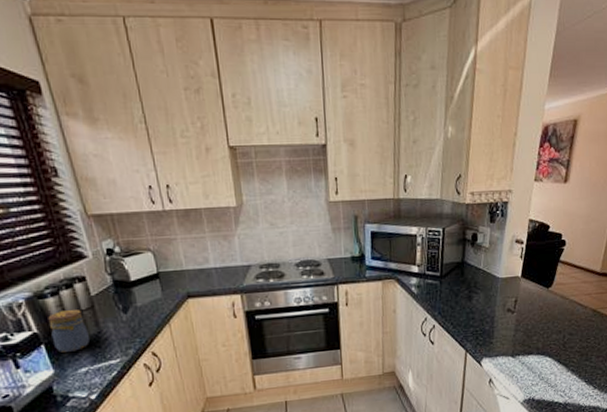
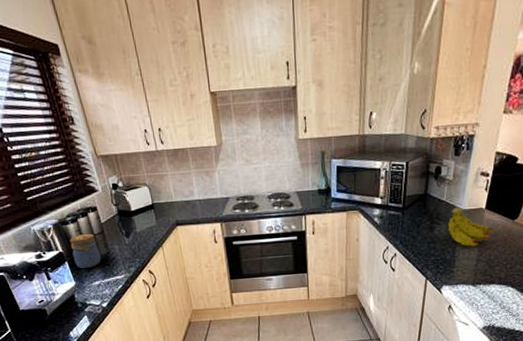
fruit: none [485,275,530,317] -> present [447,207,494,247]

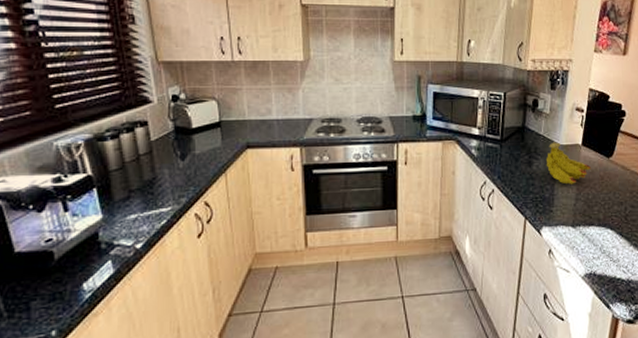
jar: present [70,233,101,269] -> none [104,153,143,198]

